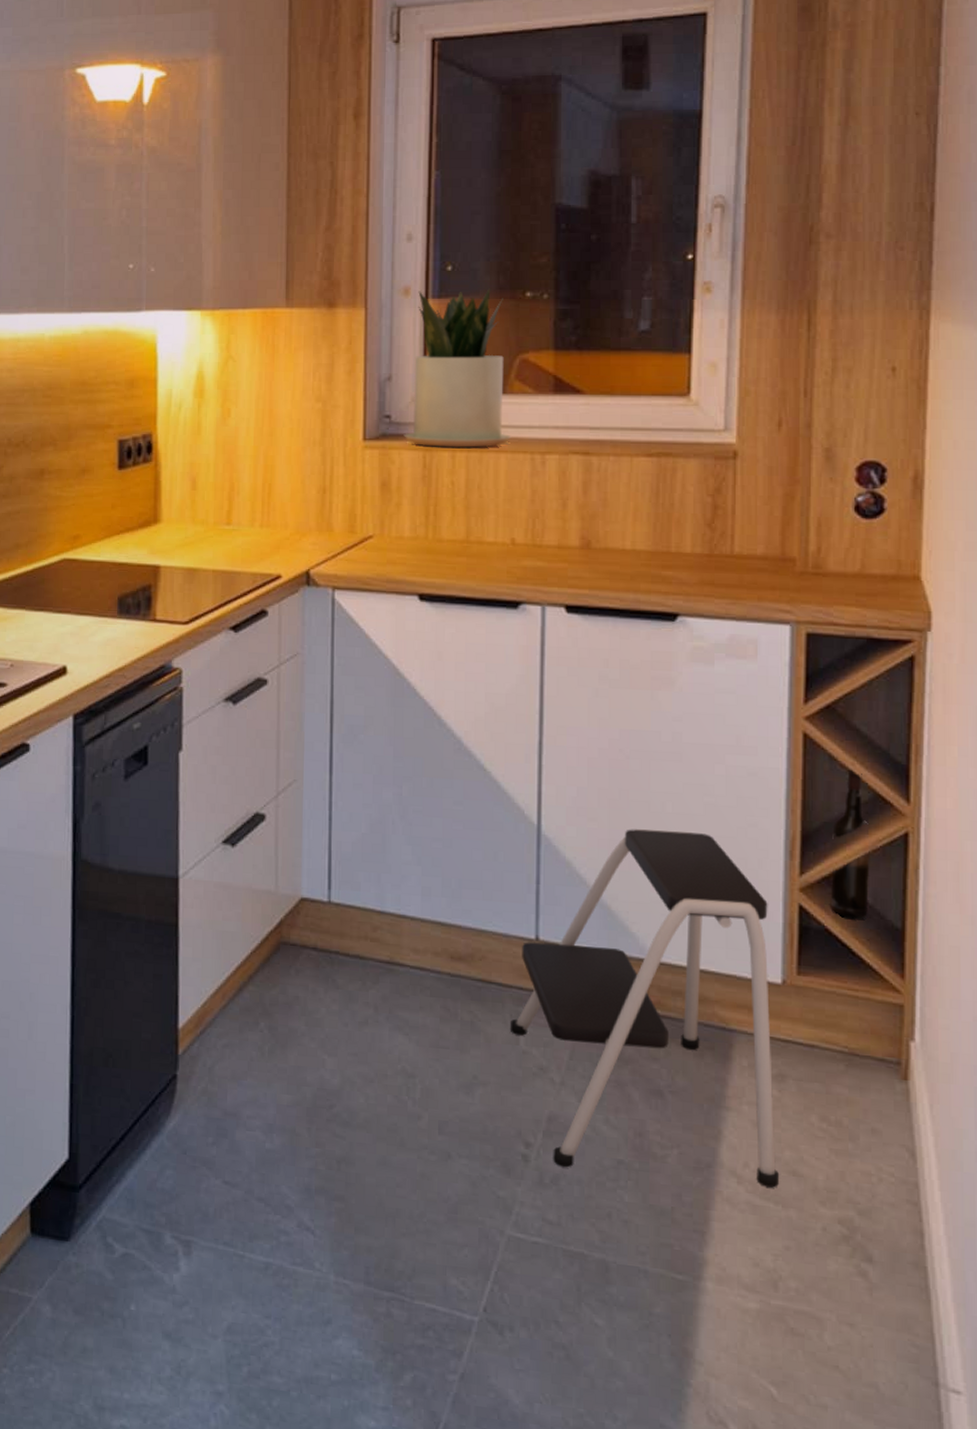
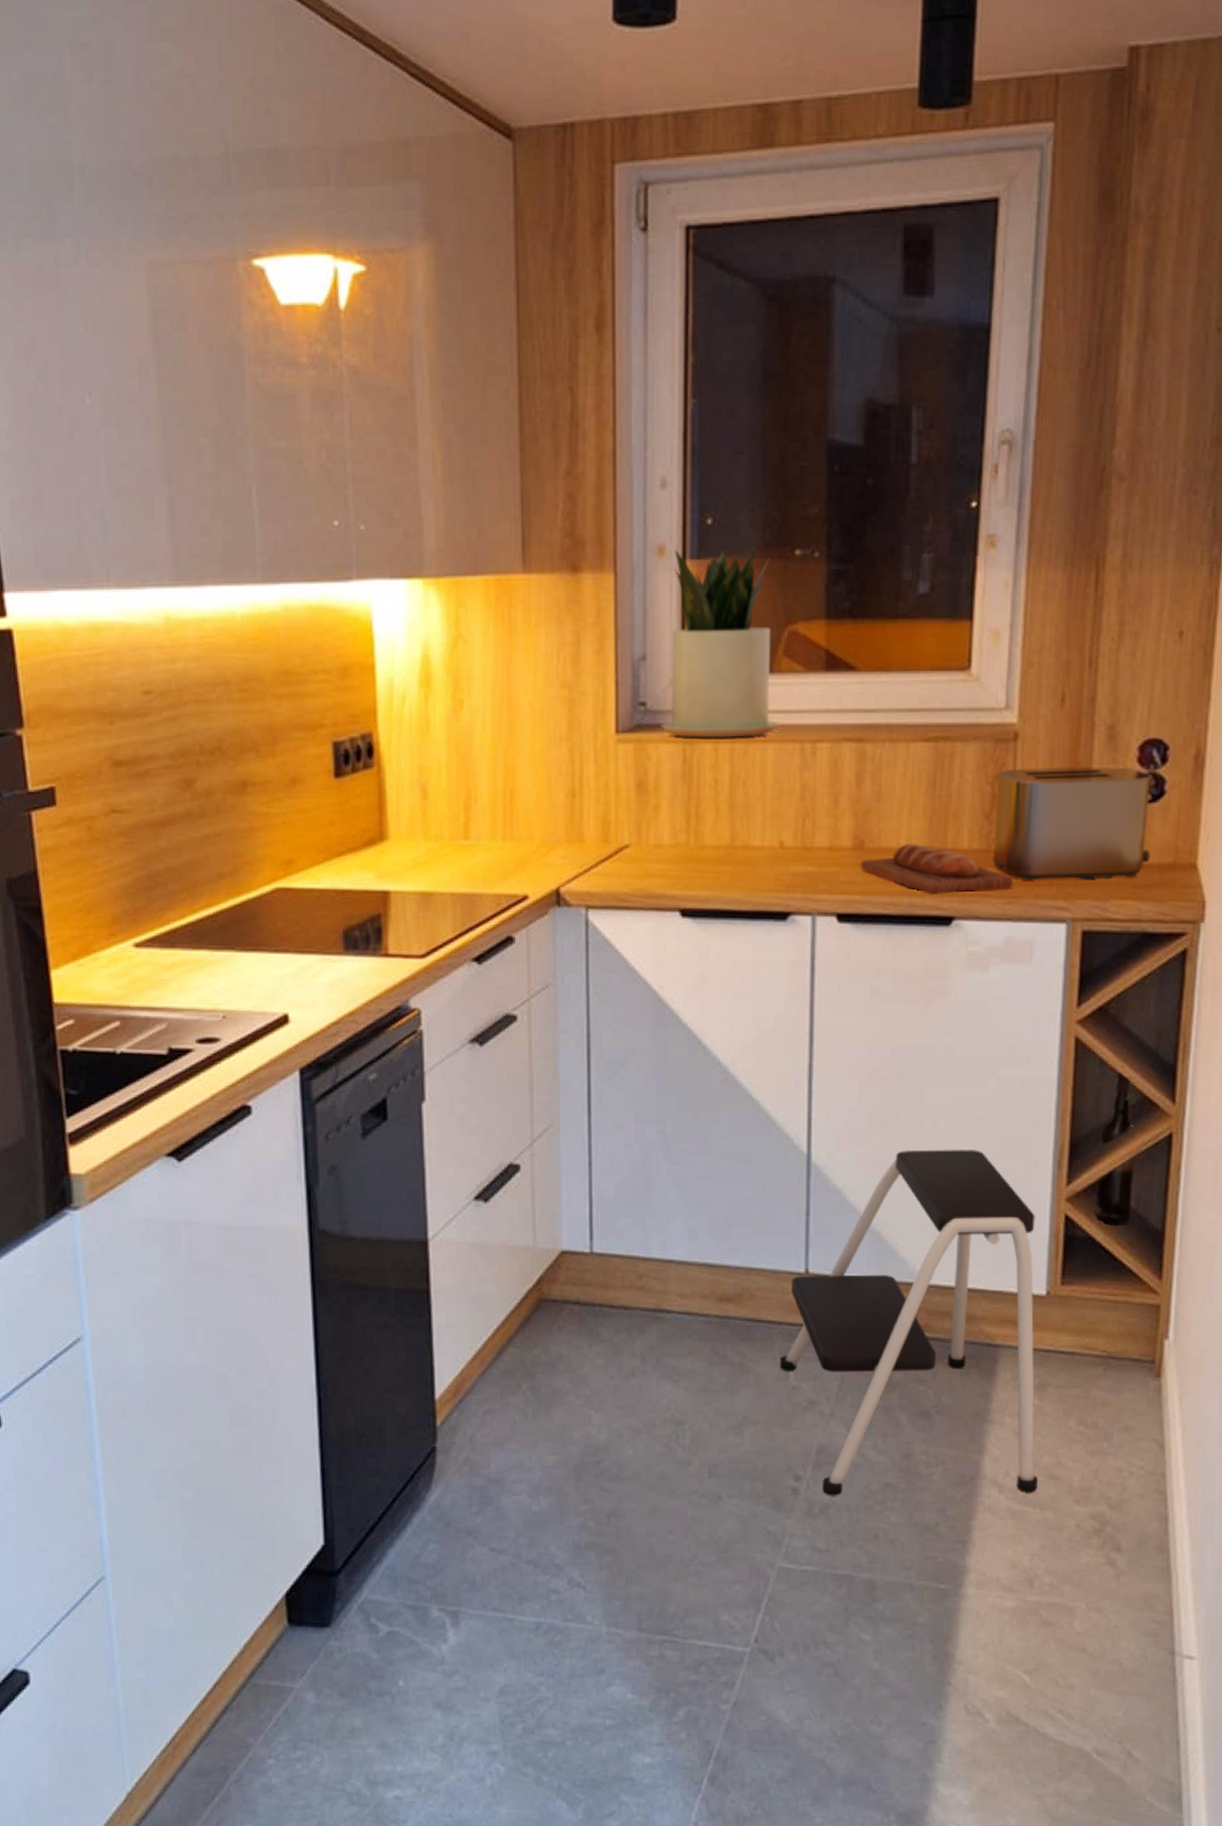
bread loaf: none [587,546,736,593] -> present [860,844,1013,895]
toaster: none [714,482,873,587] -> present [992,765,1153,881]

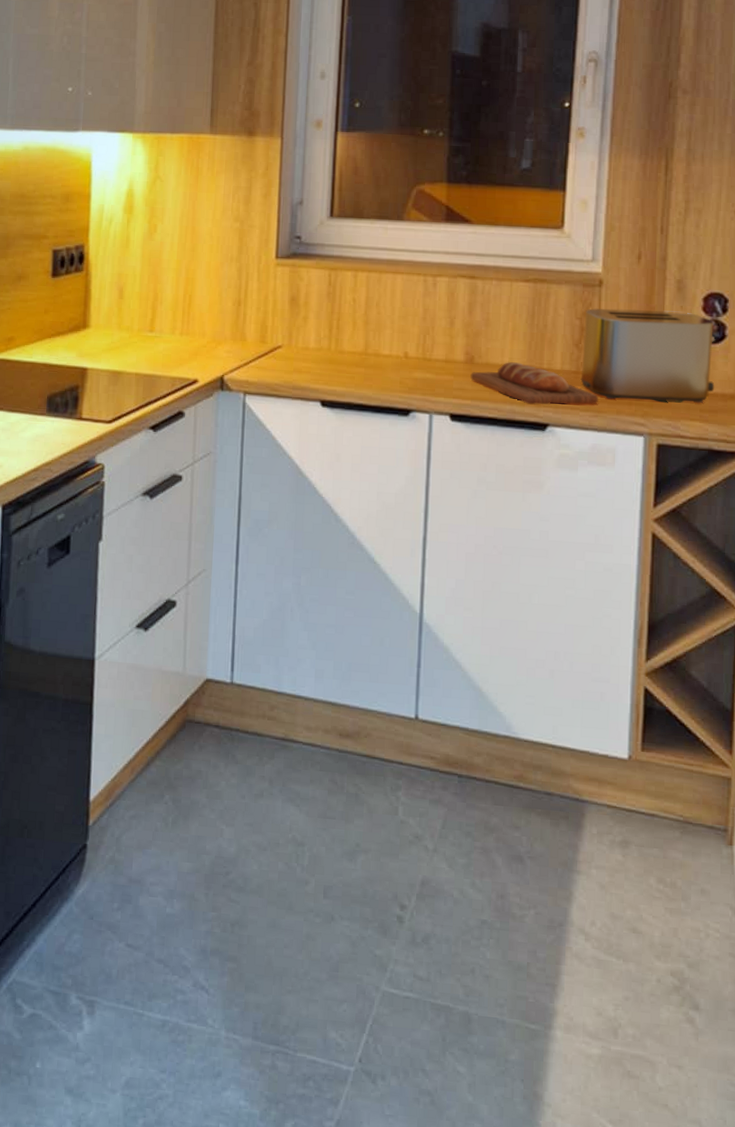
planter: present [661,546,780,738] -> none [312,124,408,269]
step stool: present [779,1149,1039,1496] -> none [390,617,622,944]
wine bottle: present [1095,1072,1135,1224] -> none [671,566,706,701]

